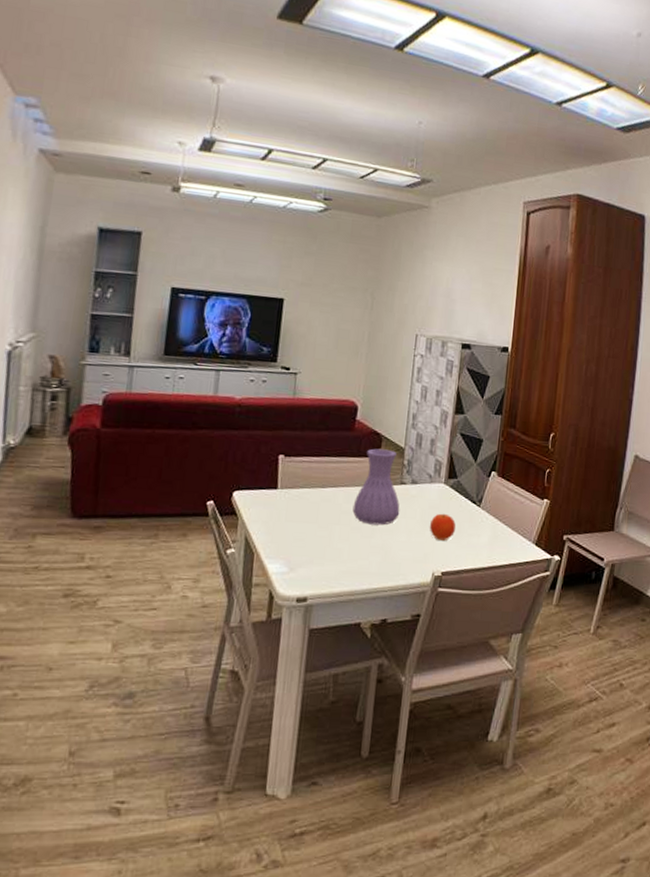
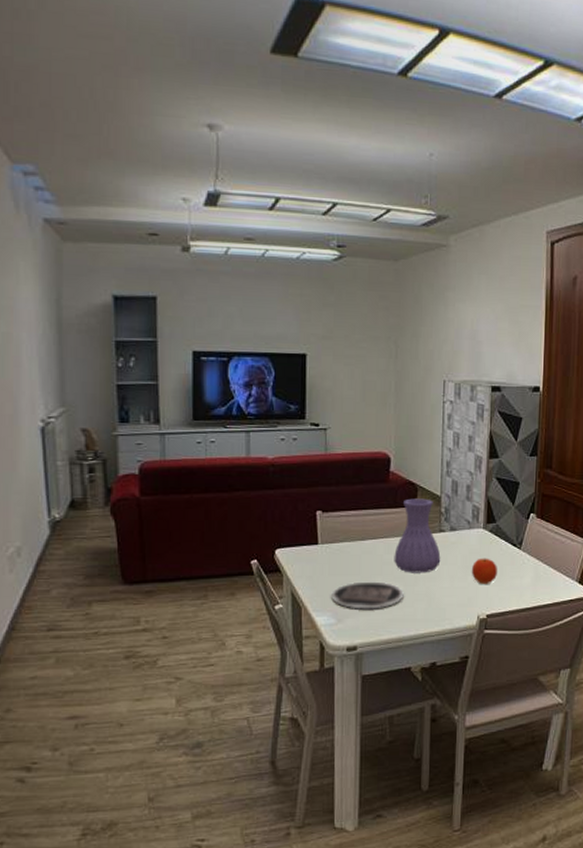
plate: none [284,530,361,560] -> present [330,581,405,609]

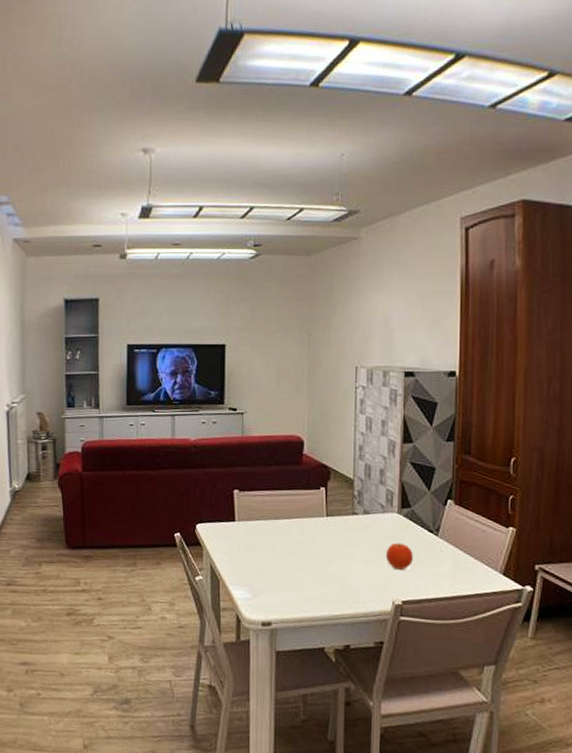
plate: present [330,581,405,609] -> none [246,559,318,587]
vase: present [394,498,441,573] -> none [307,481,354,555]

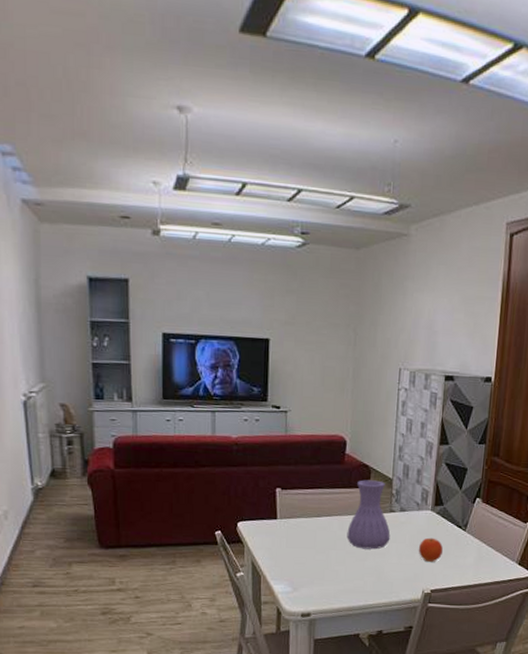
vase: none [307,481,354,555] -> present [347,480,391,550]

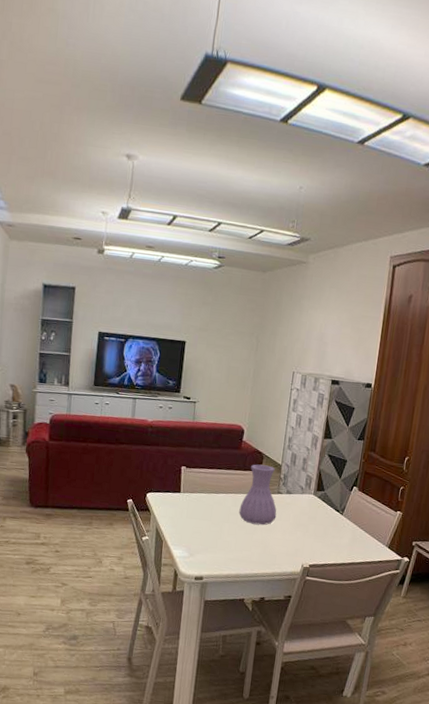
fruit: present [418,537,443,563] -> none [300,518,322,541]

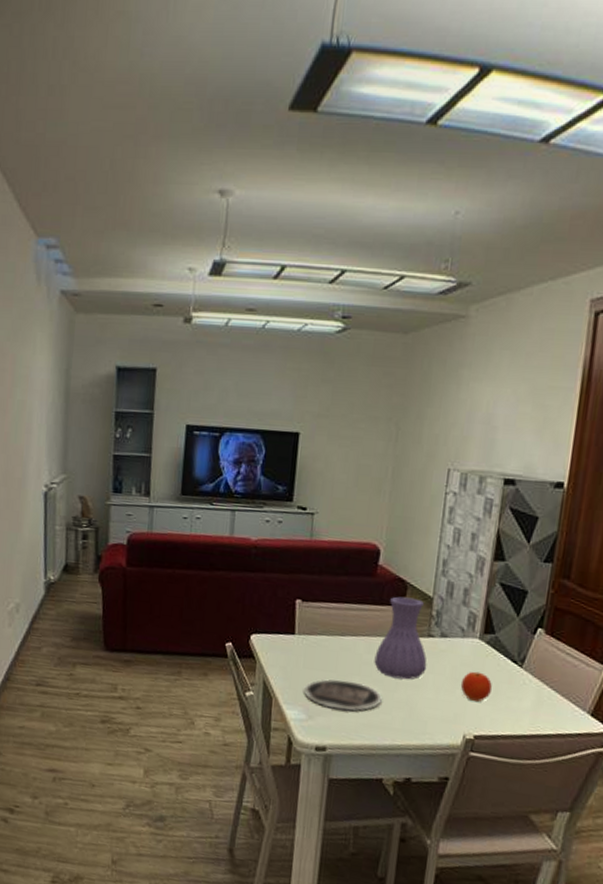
plate: none [186,525,245,549] -> present [302,678,383,711]
fruit: none [300,518,322,541] -> present [460,671,492,703]

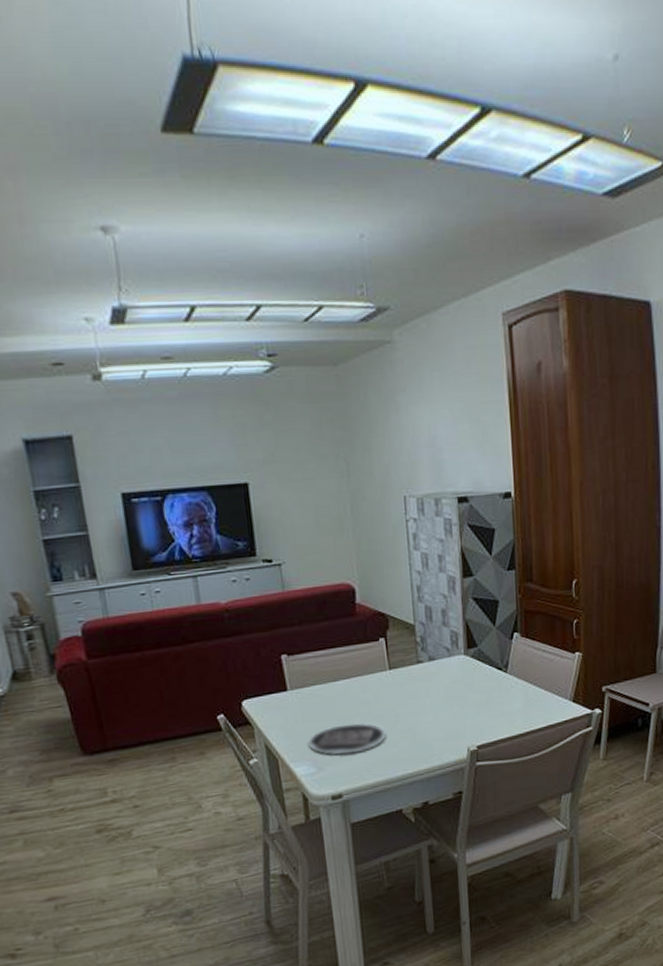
vase: present [374,596,427,680] -> none [371,629,422,711]
fruit: present [460,671,492,703] -> none [455,685,484,715]

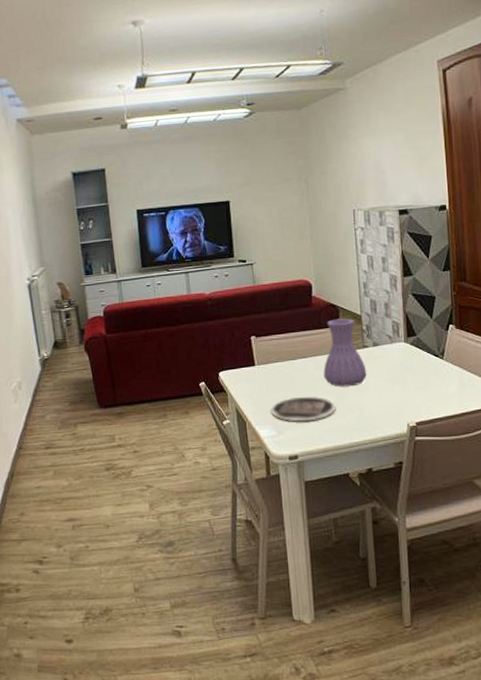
vase: none [371,629,422,711] -> present [323,318,367,387]

